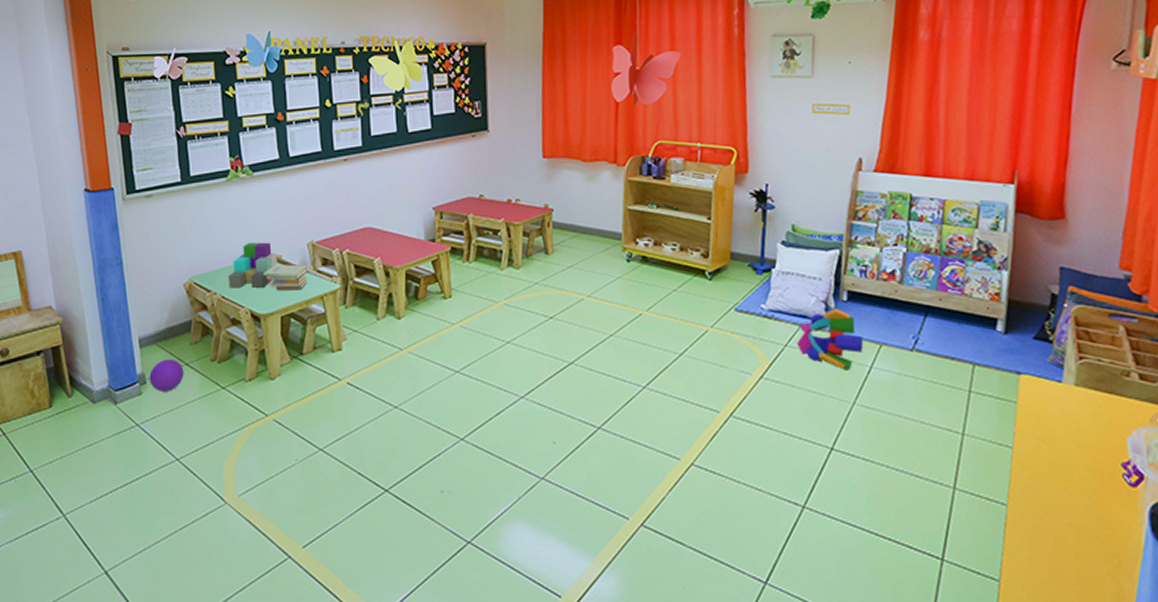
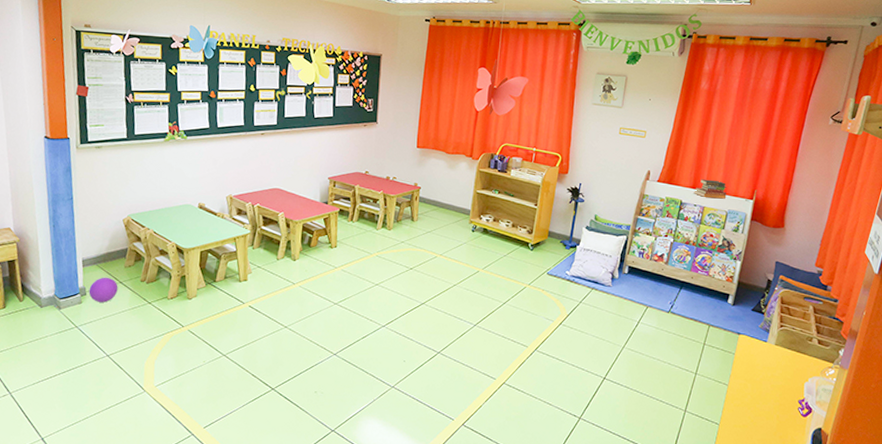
toy blocks: present [228,242,277,288] -> none [160,192,202,228]
books: present [263,264,307,291] -> none [189,211,225,232]
toy block set: present [796,309,864,371] -> none [588,278,636,323]
books: none [927,161,975,188] -> present [694,179,727,199]

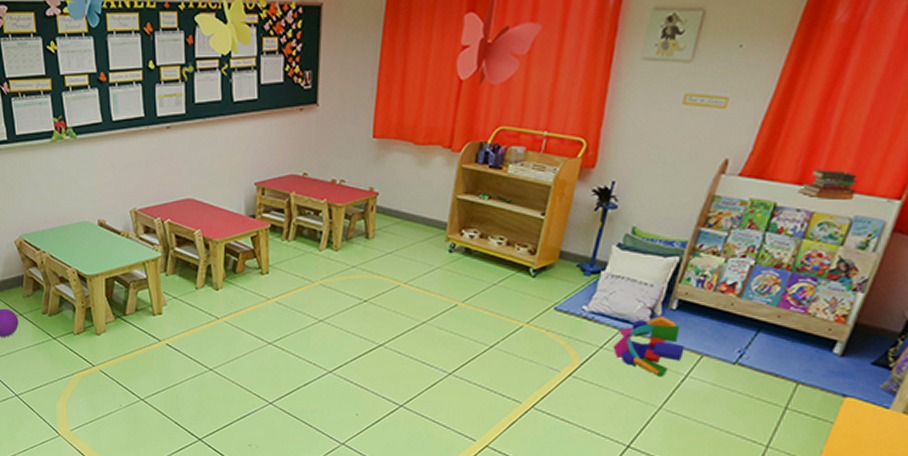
toy block set: none [588,278,636,323] -> present [613,316,685,377]

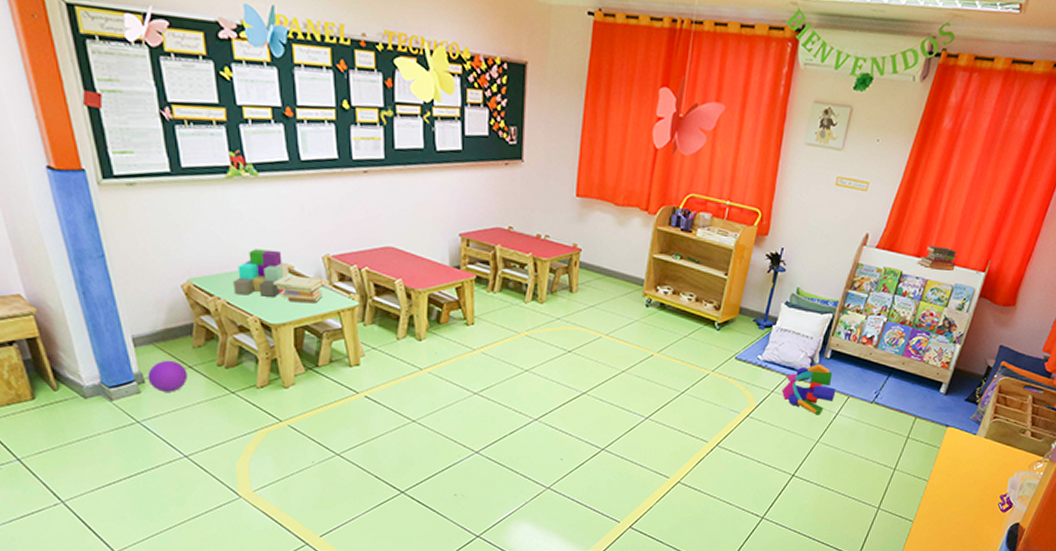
toy blocks: none [56,206,102,250] -> present [233,249,289,297]
books: none [88,229,130,255] -> present [273,275,322,304]

